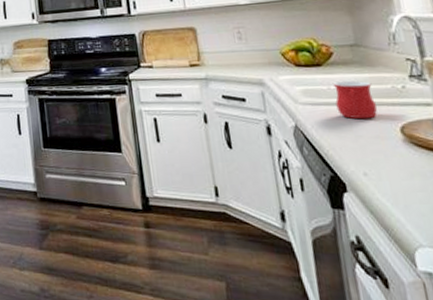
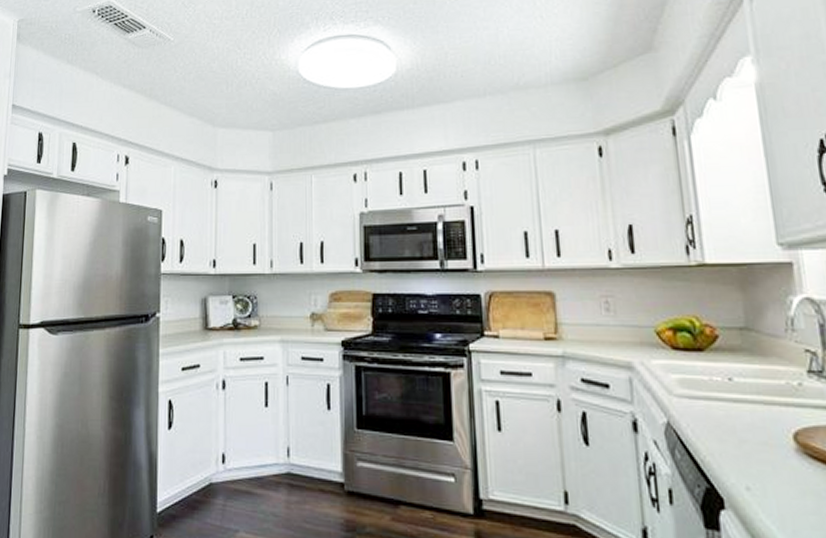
mug: present [332,80,378,120] -> none [715,371,768,421]

